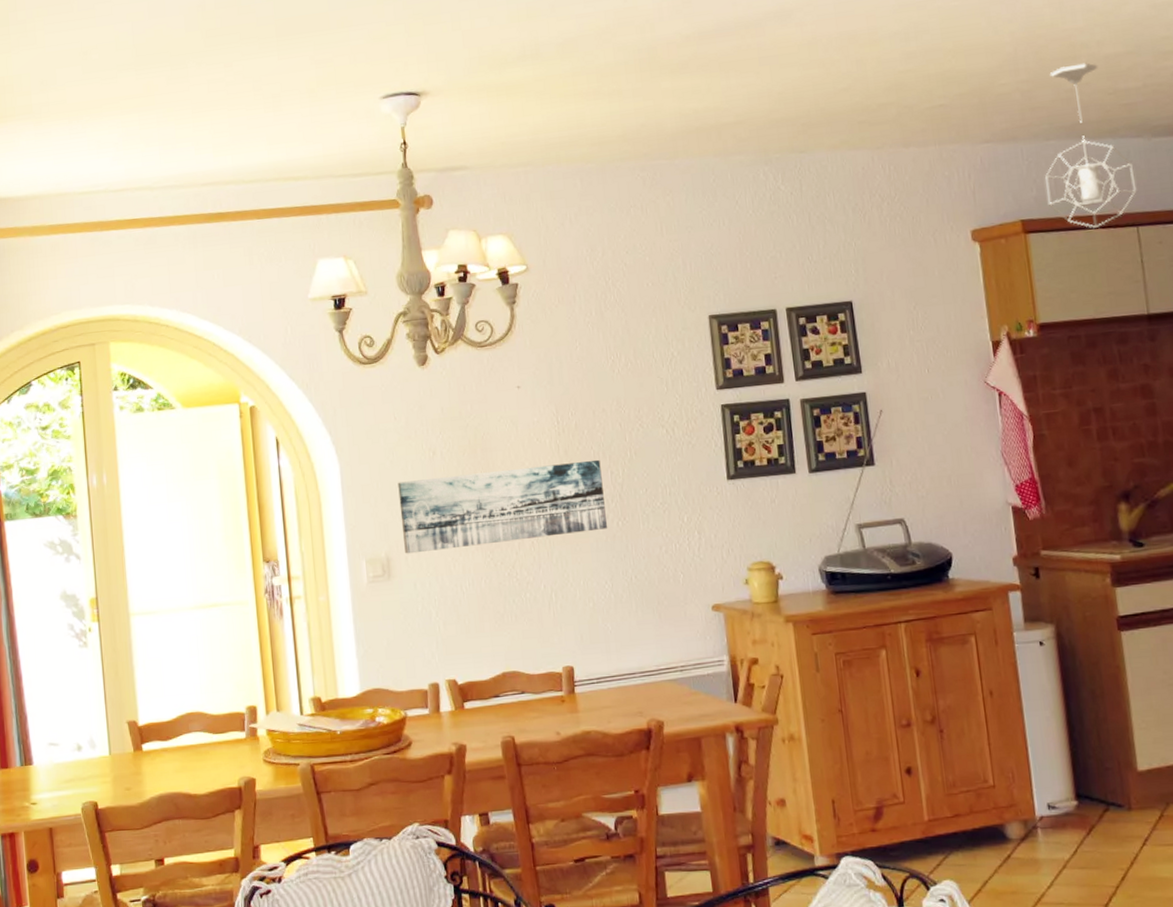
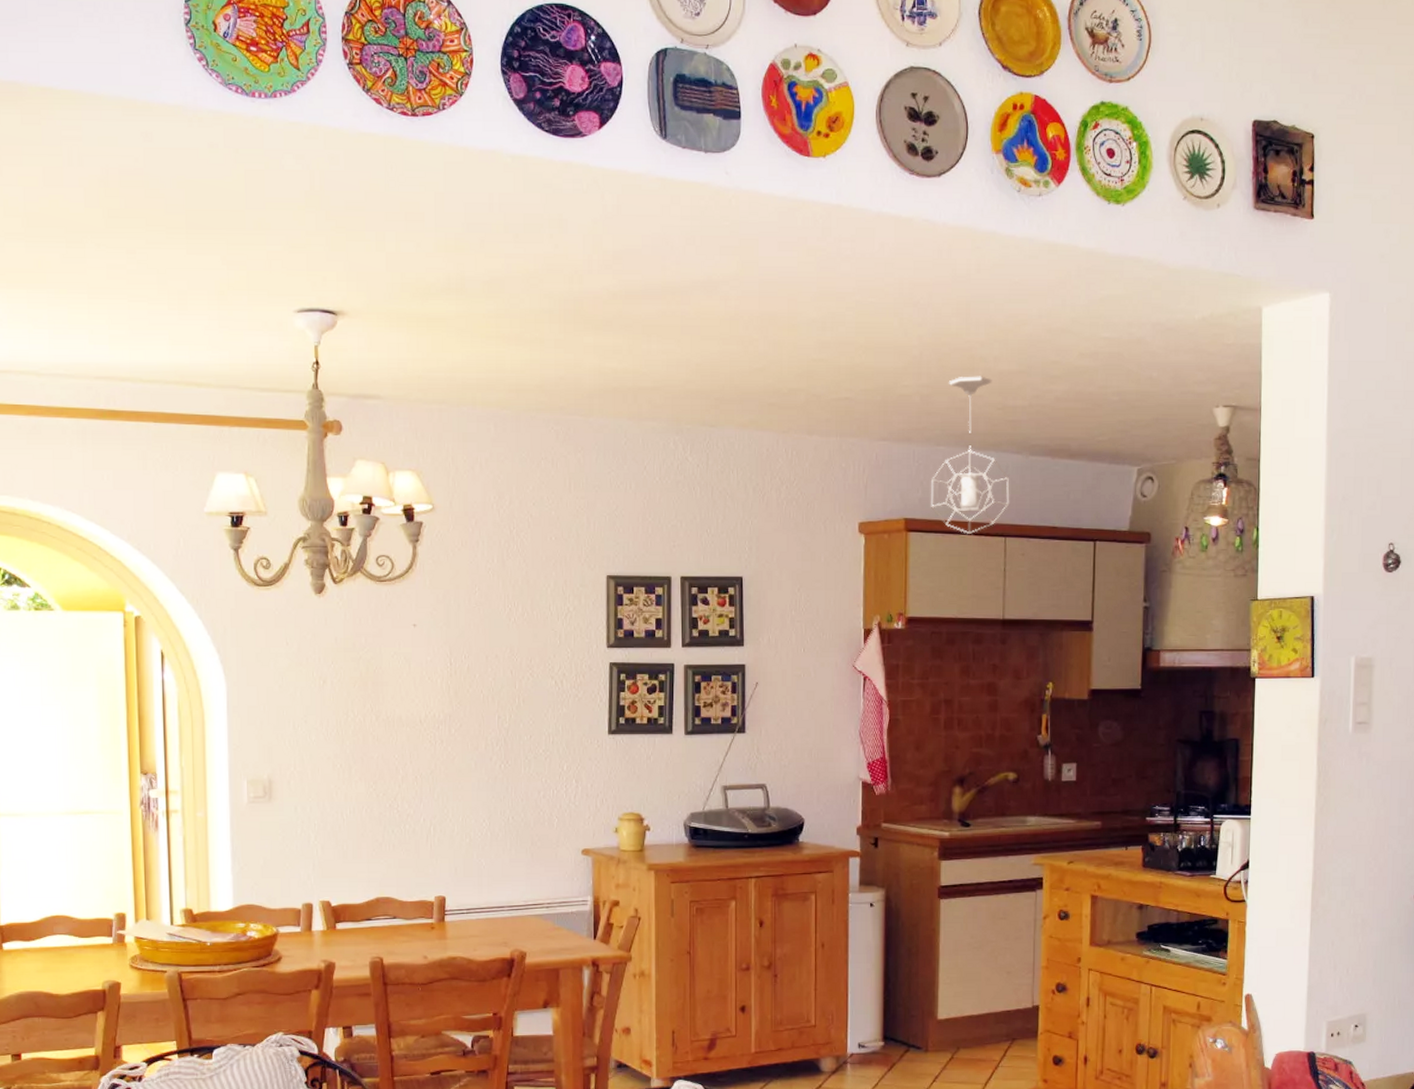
wall art: present [398,459,608,554] -> none [285,703,491,778]

